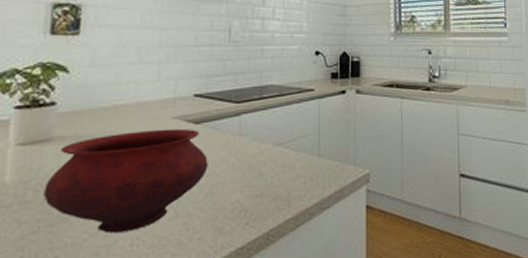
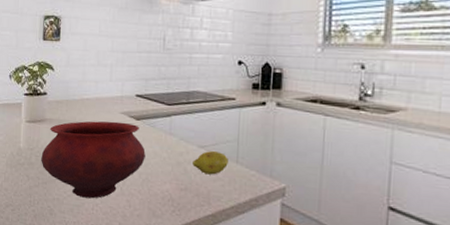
fruit: none [268,146,309,174] -> present [193,150,228,175]

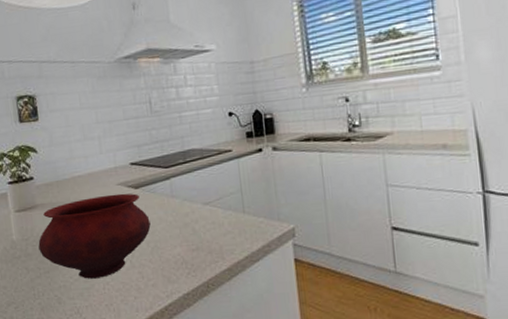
fruit: present [193,150,228,175] -> none [200,205,235,230]

